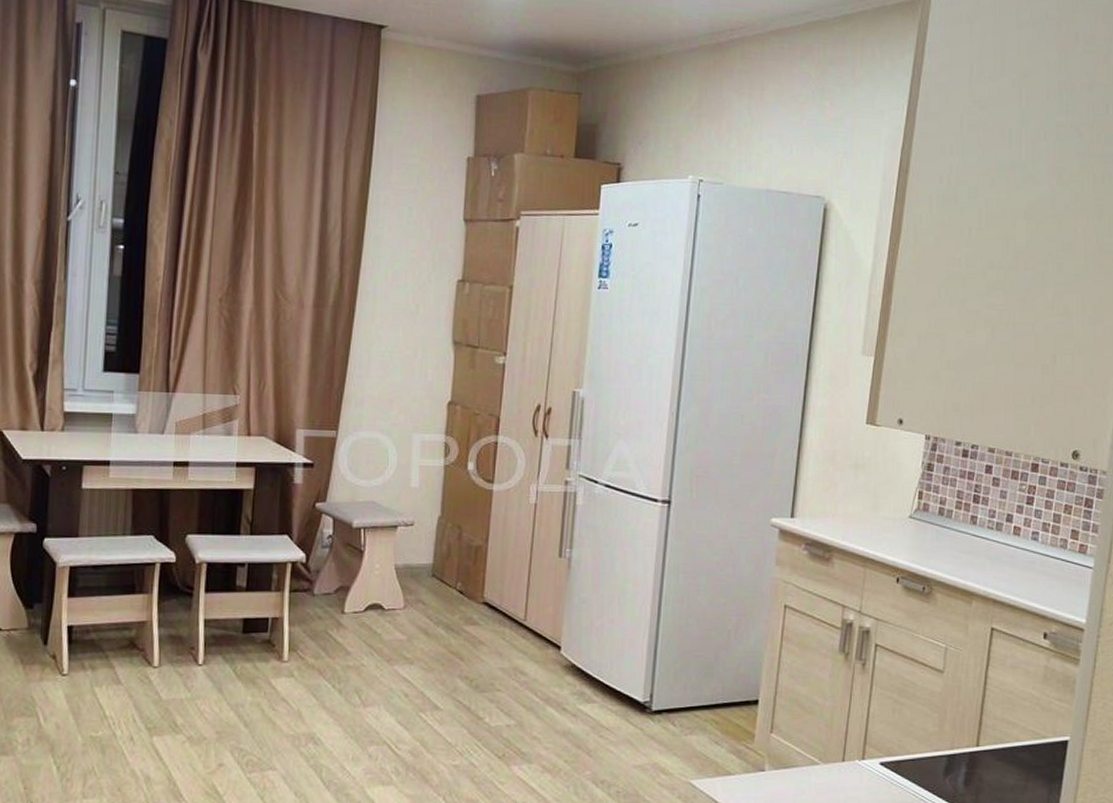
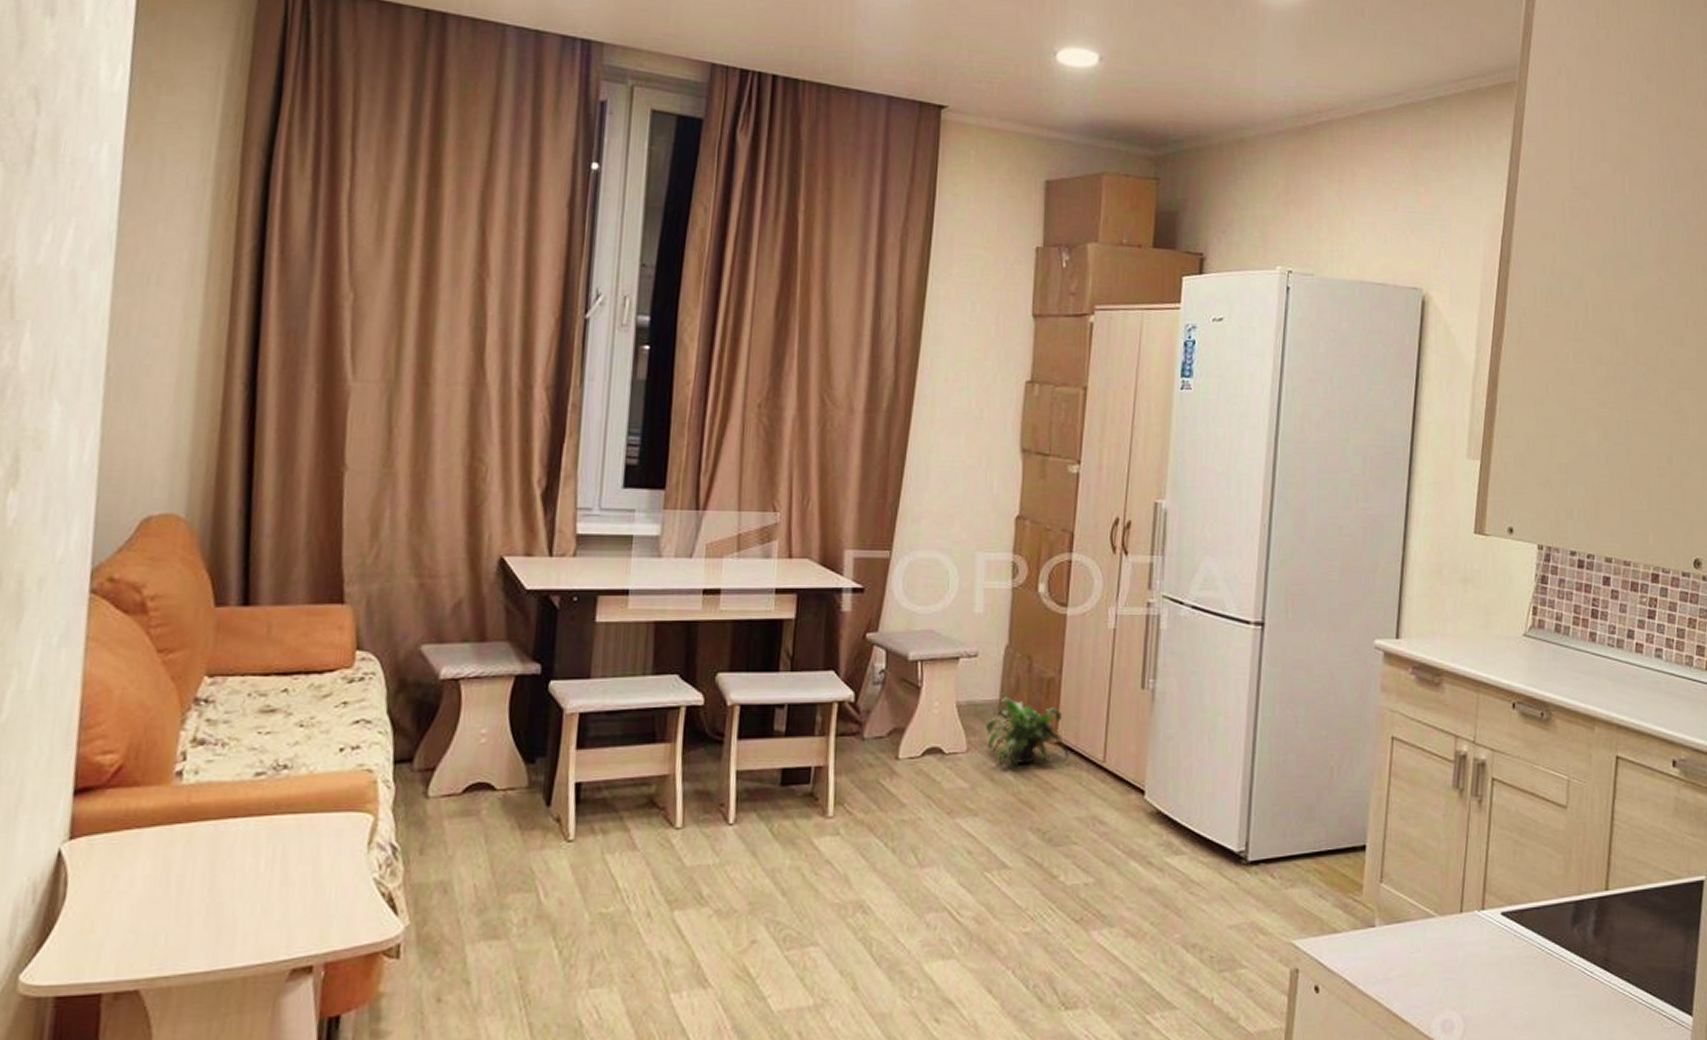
potted plant: none [420,561,495,622] -> present [985,696,1070,767]

